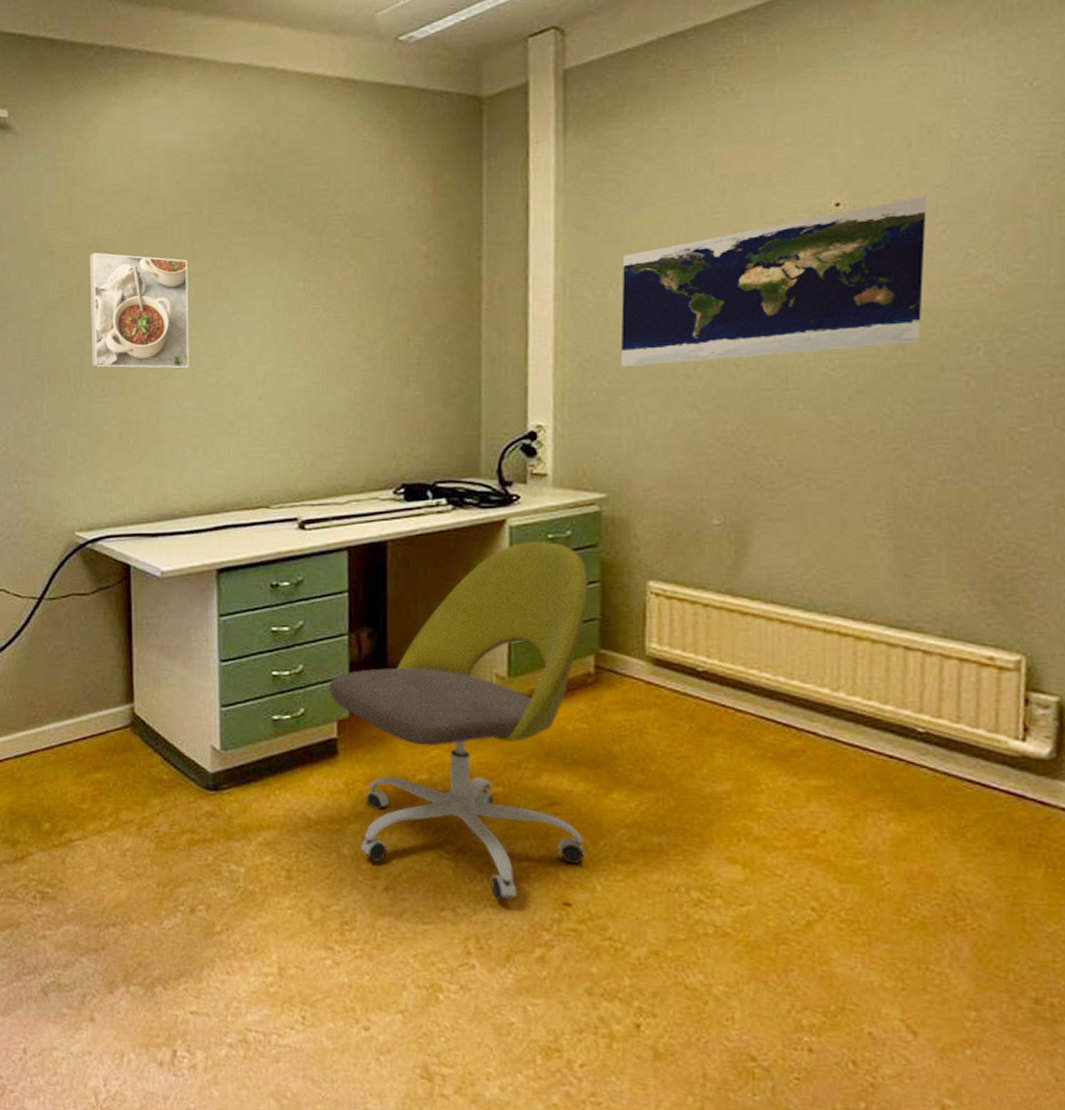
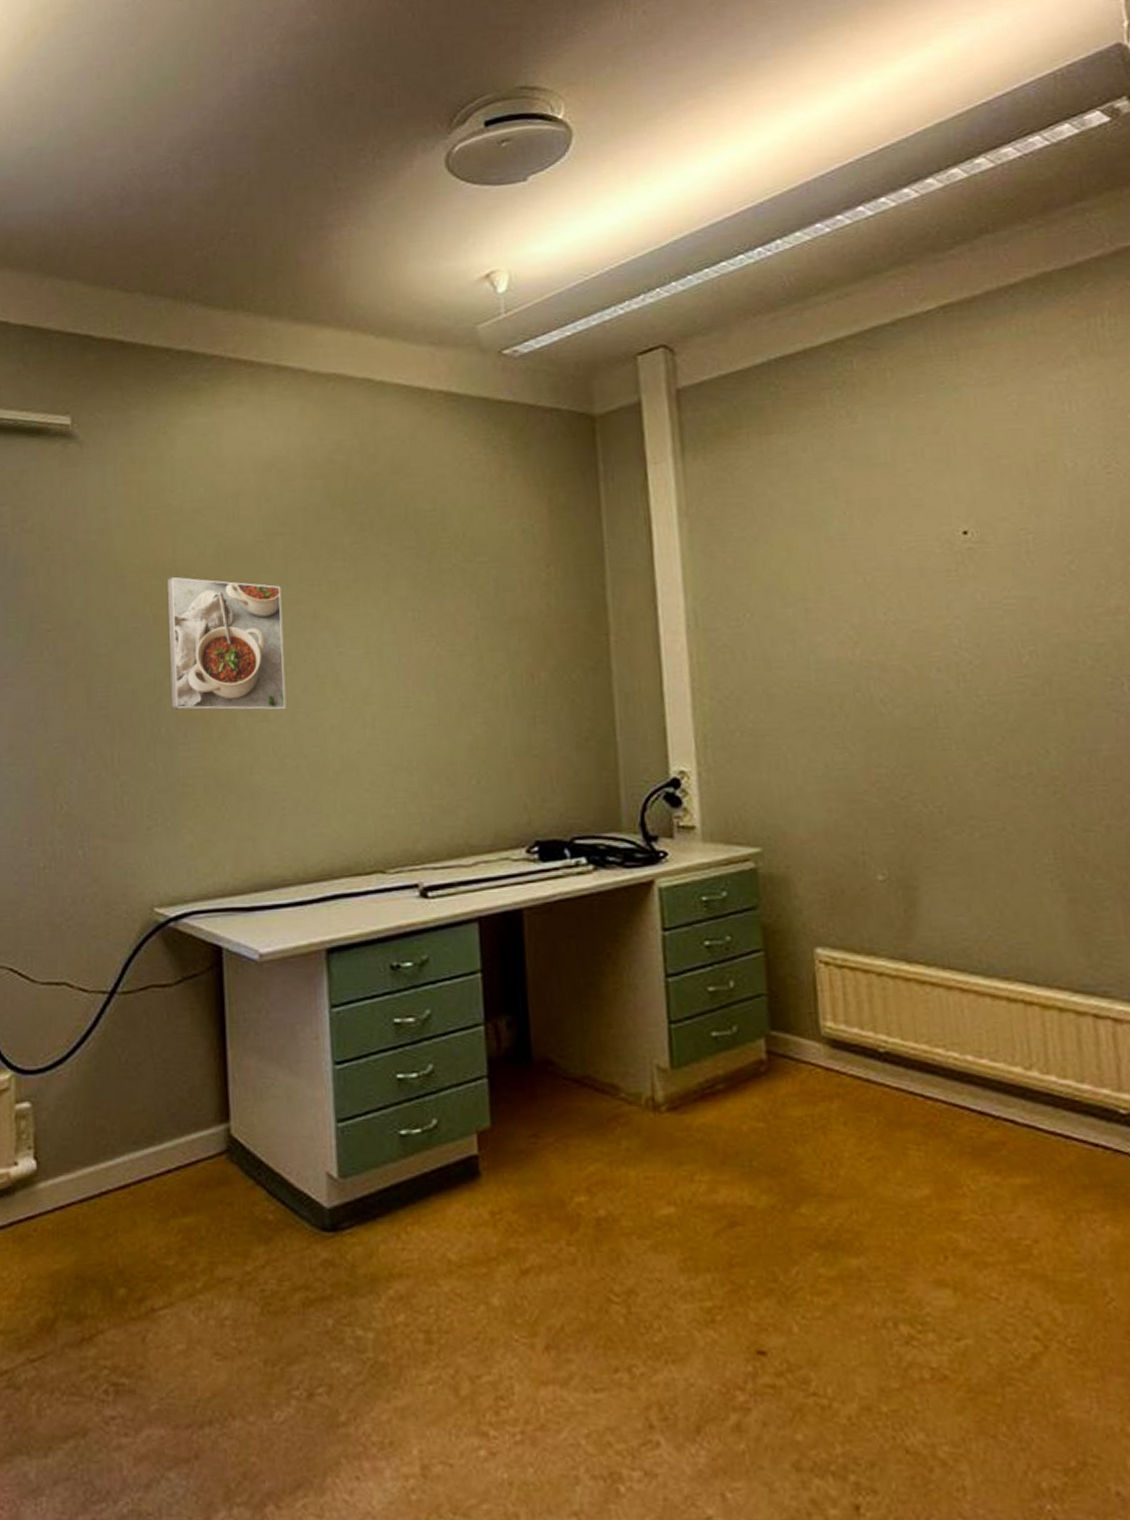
office chair: present [329,541,590,901] -> none [465,904,777,1354]
map: present [620,196,927,367] -> none [754,525,1064,705]

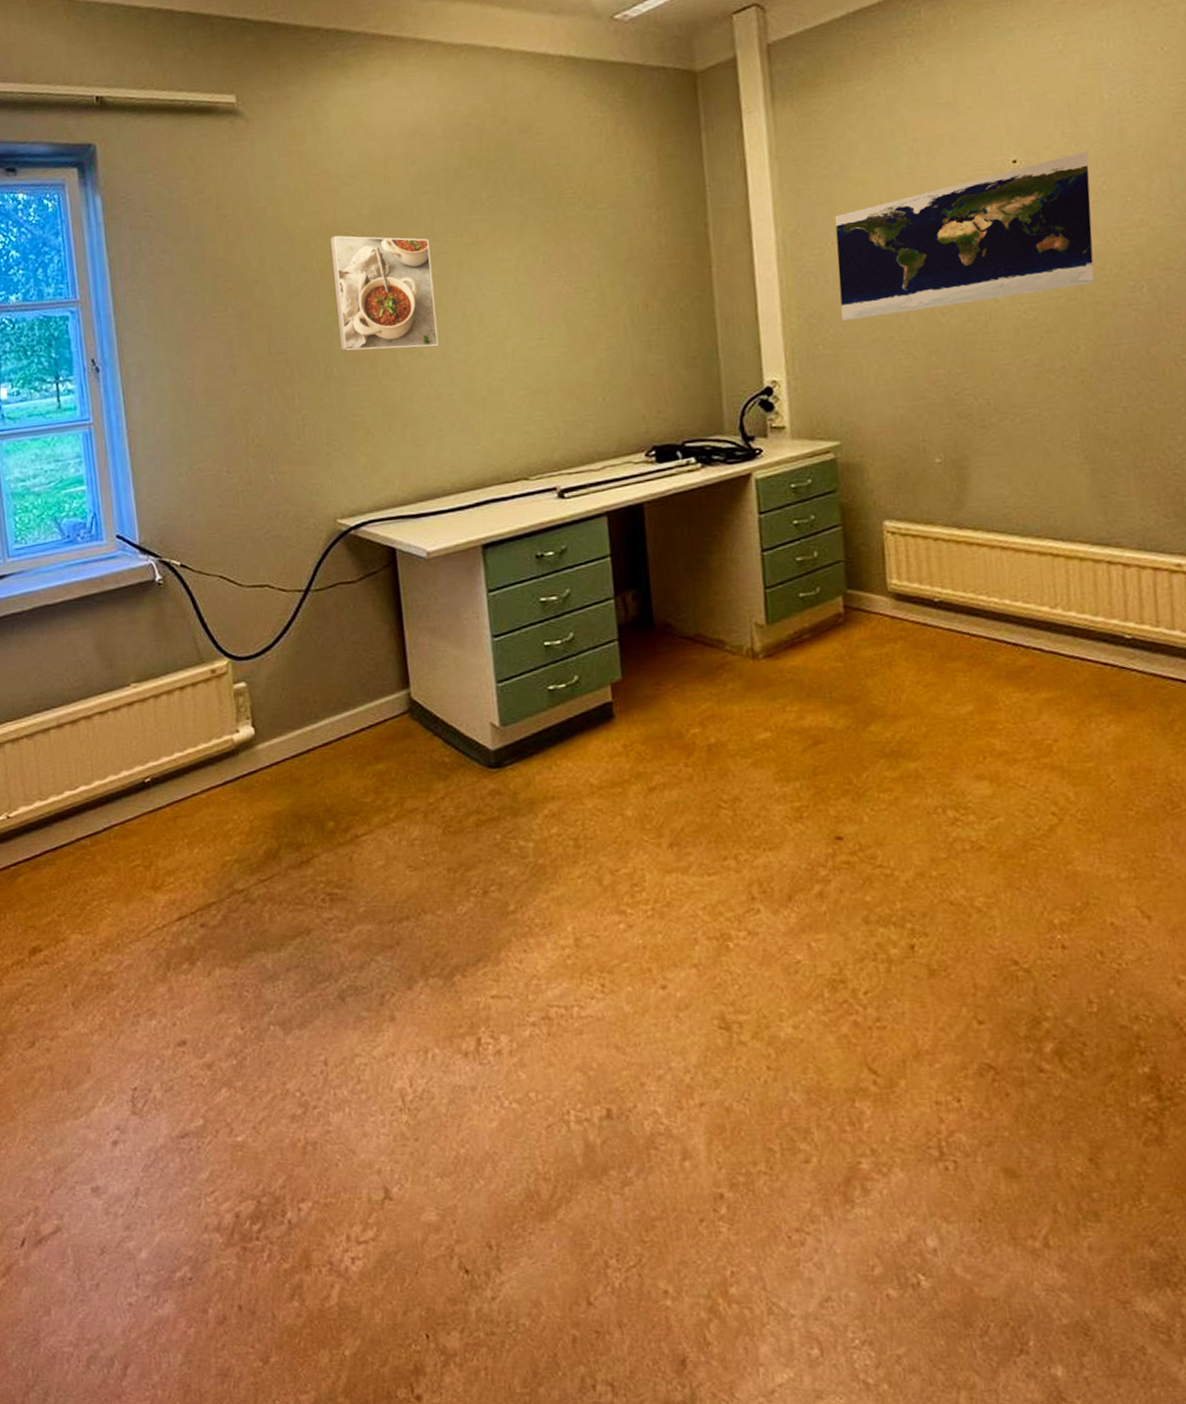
map: none [754,525,1064,705] -> present [835,151,1094,321]

